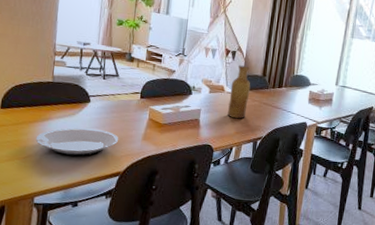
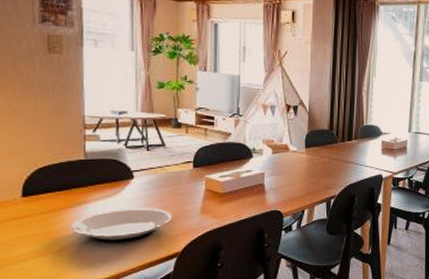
vase: present [227,65,251,119] -> none [295,120,318,179]

